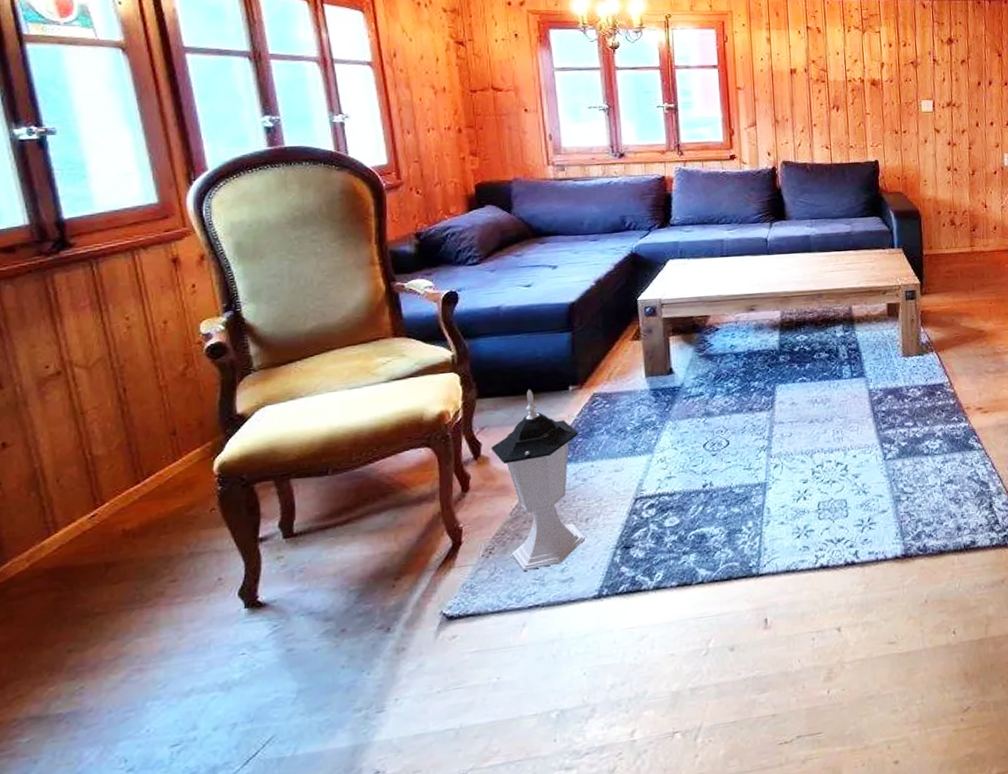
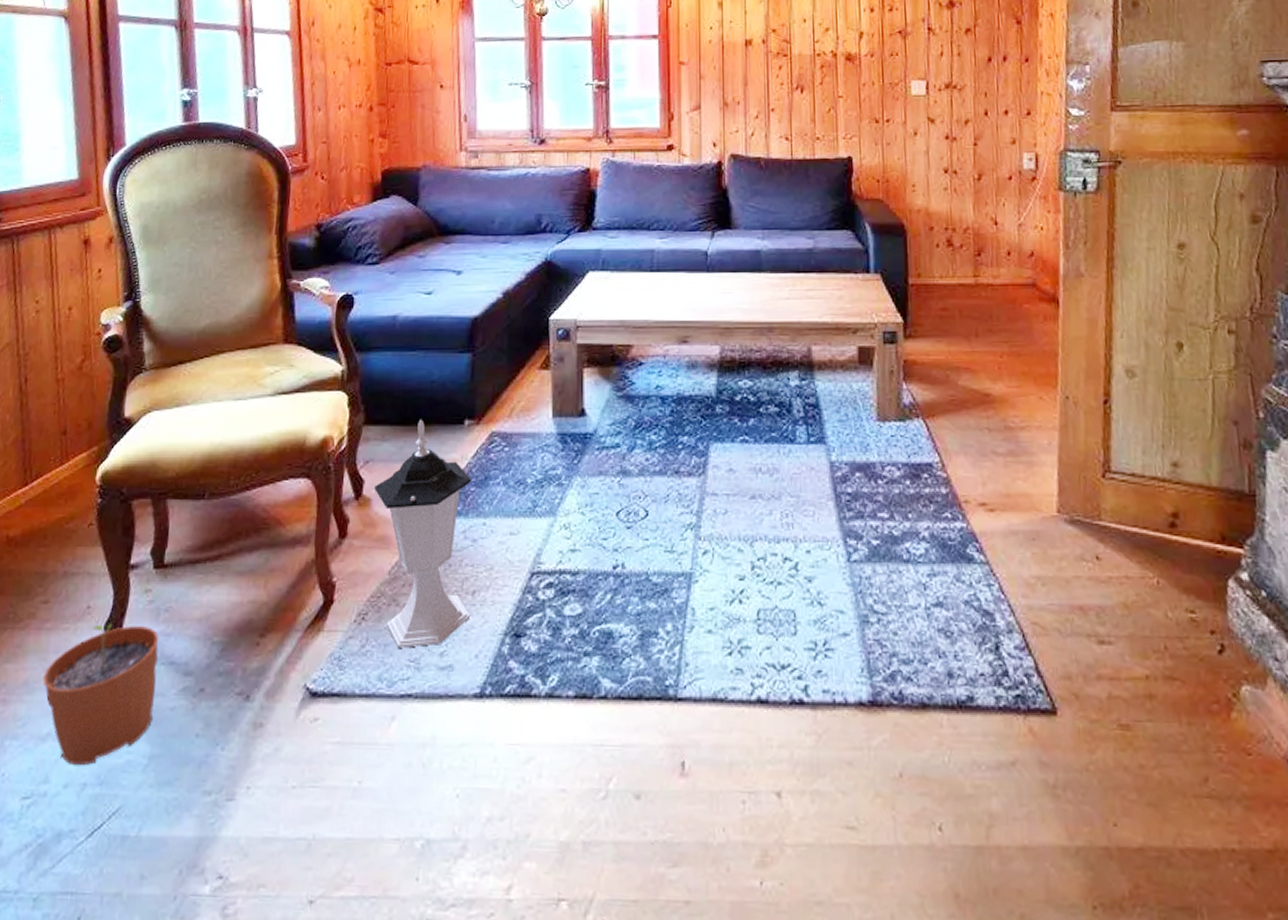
plant pot: none [179,587,298,711] -> present [43,624,159,766]

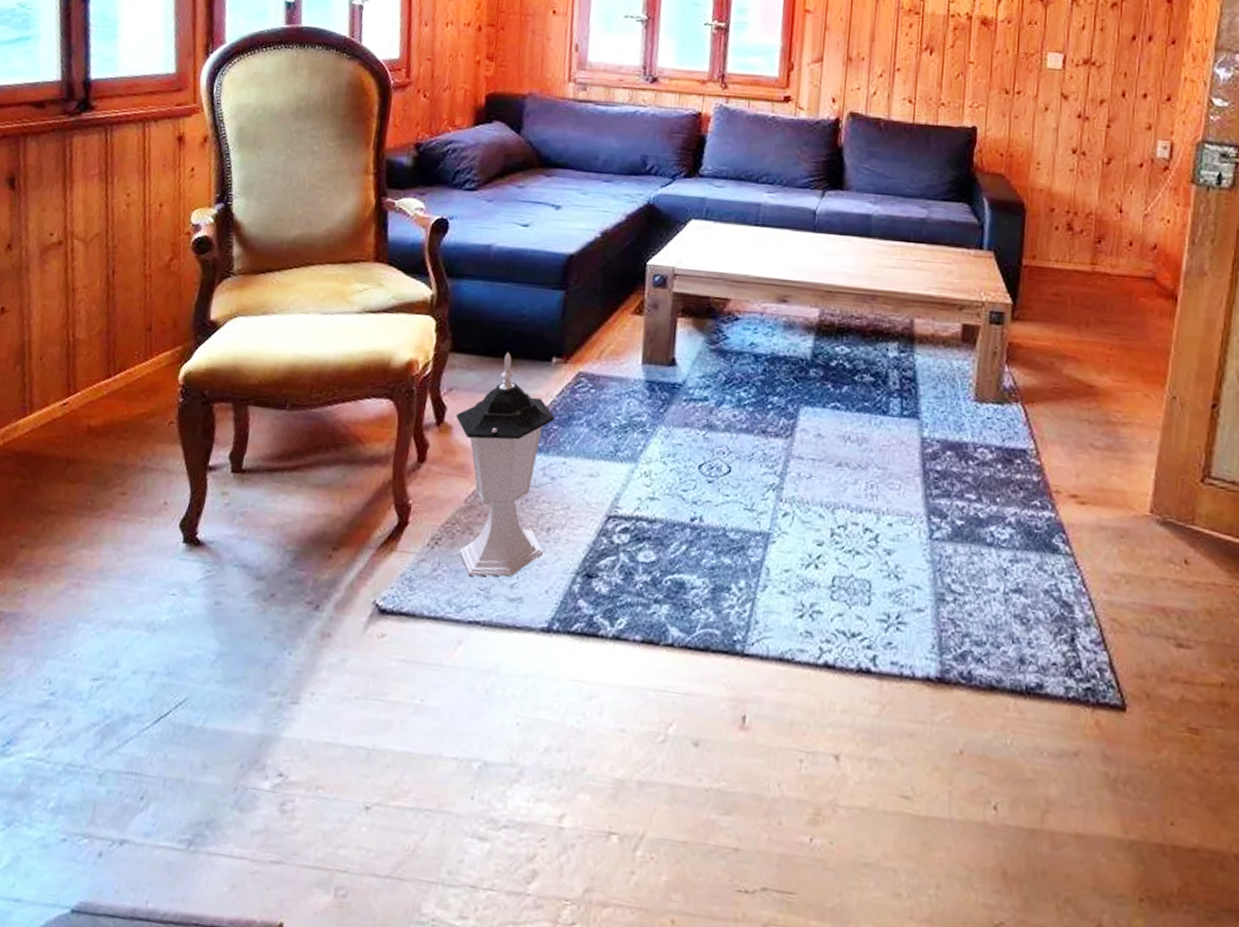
plant pot: present [43,624,159,766] -> none [117,520,234,655]

